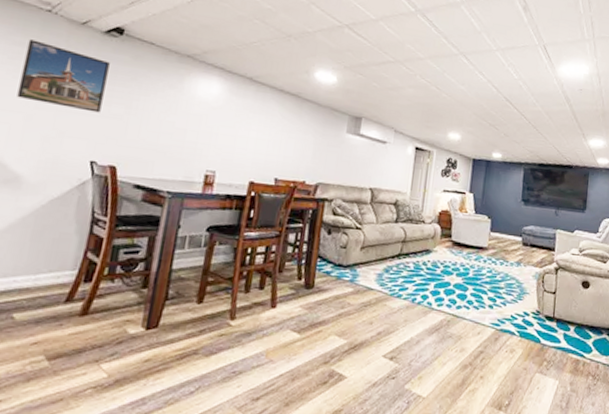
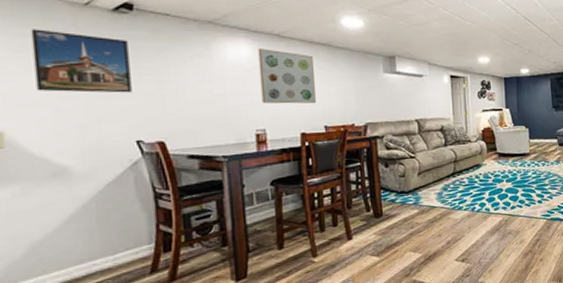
wall art: none [218,89,279,152] -> present [258,49,316,104]

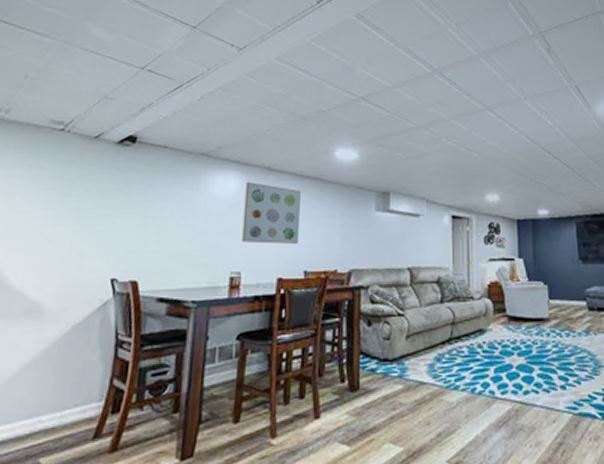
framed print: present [31,29,132,93] -> none [34,161,125,227]

